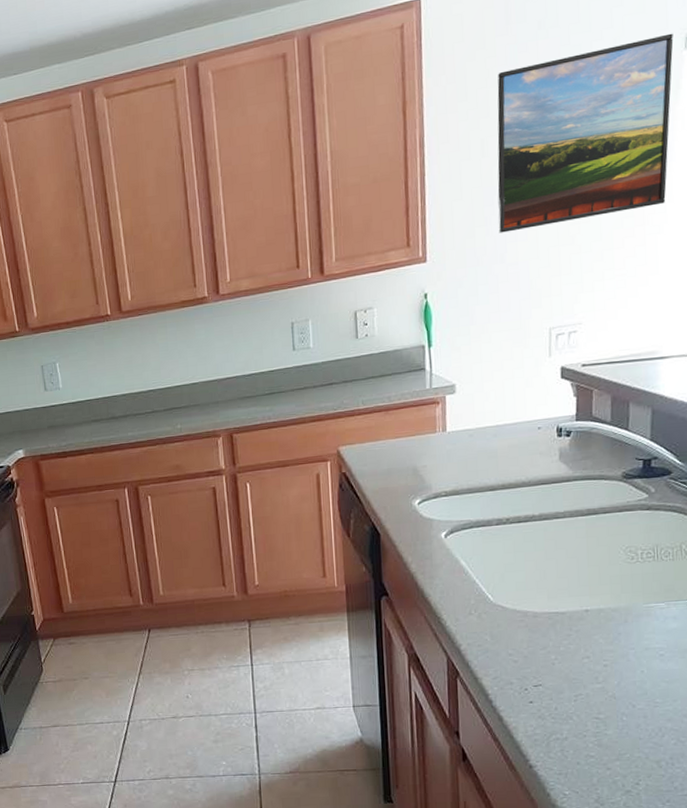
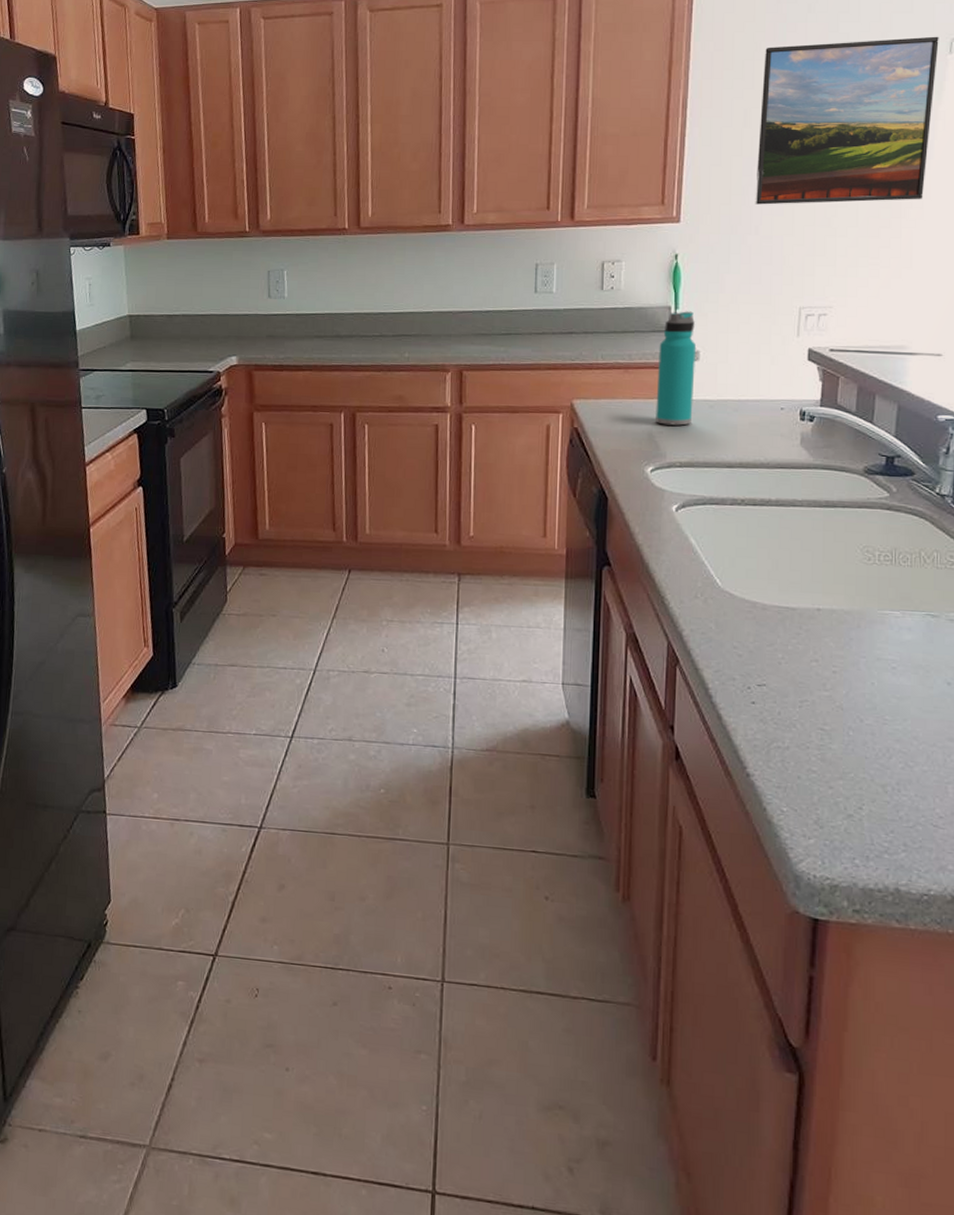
water bottle: none [416,347,454,459] -> present [656,311,696,426]

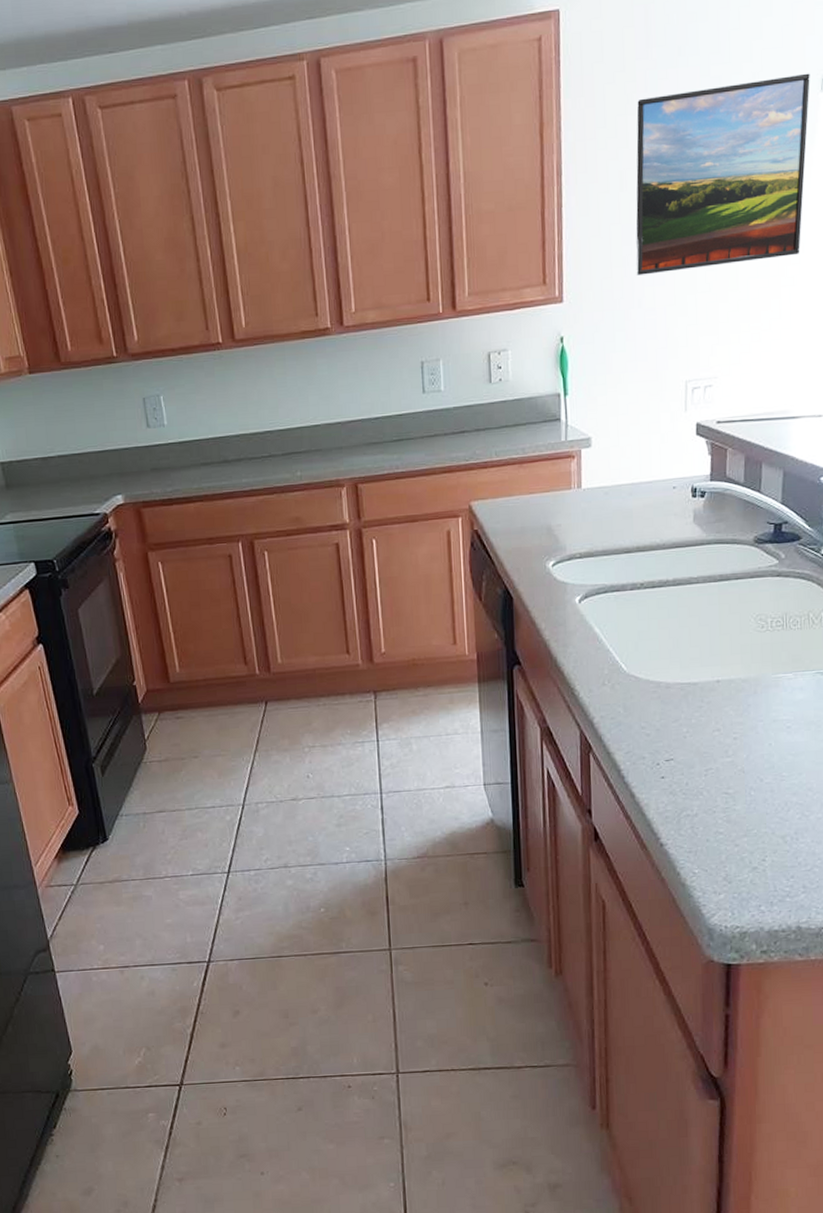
water bottle: present [656,311,696,426] -> none [551,396,589,517]

